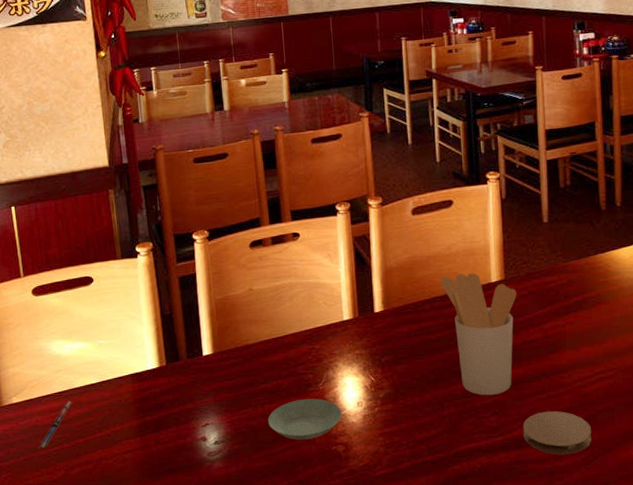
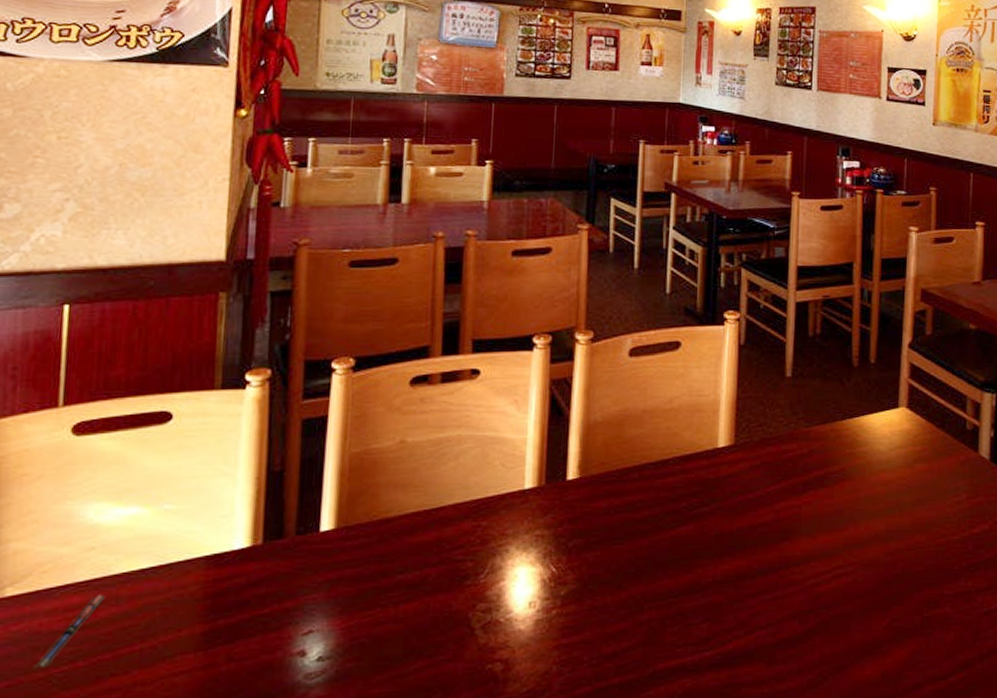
saucer: present [268,399,342,440] -> none [401,596,506,655]
utensil holder: present [440,272,517,396] -> none [655,434,747,595]
coaster: present [522,410,592,455] -> none [739,616,823,675]

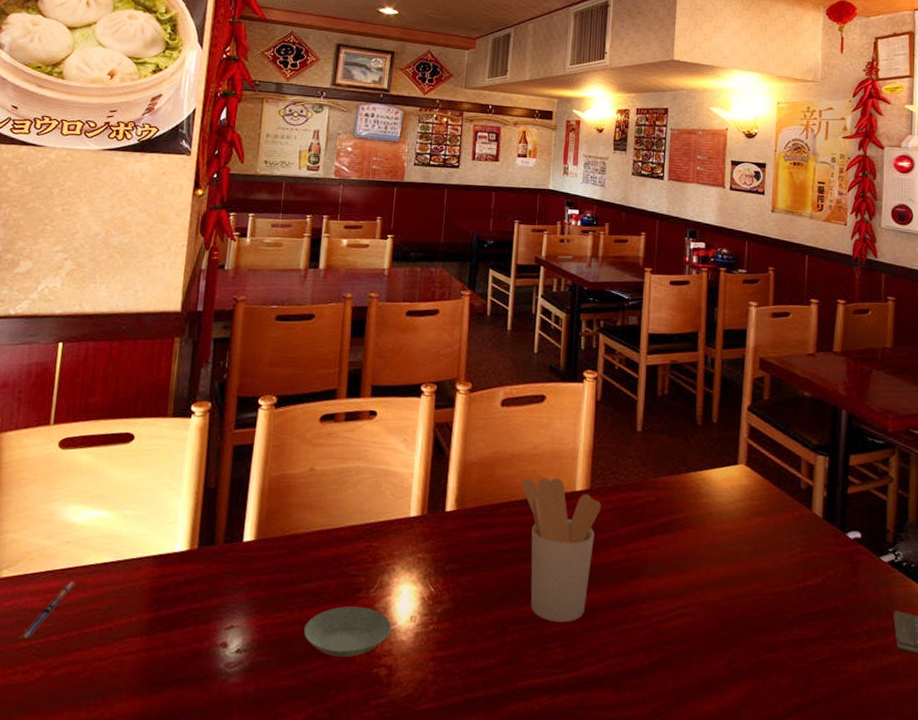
saucer: none [401,596,506,655] -> present [304,606,391,657]
utensil holder: none [655,434,747,595] -> present [521,477,601,623]

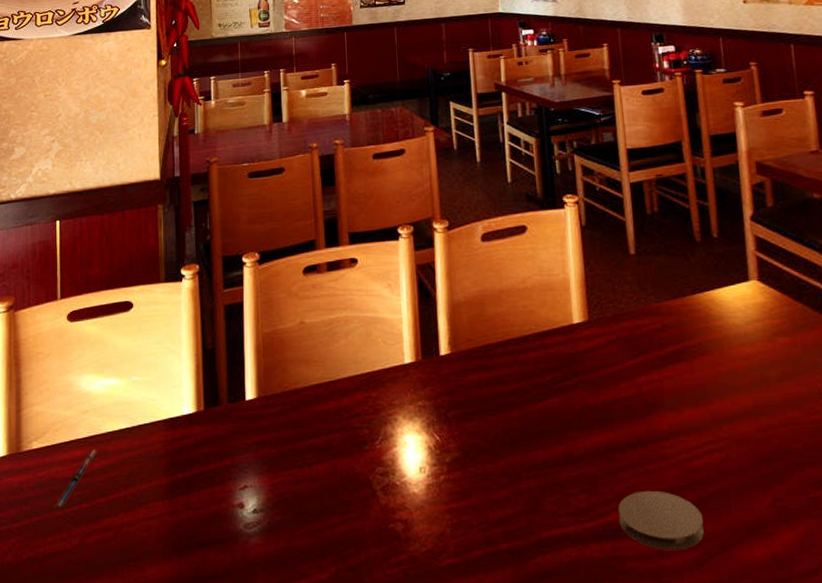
saucer: present [304,606,391,657] -> none [315,460,401,513]
utensil holder: present [521,477,601,623] -> none [514,311,603,467]
coaster: none [590,647,666,703] -> present [618,490,704,551]

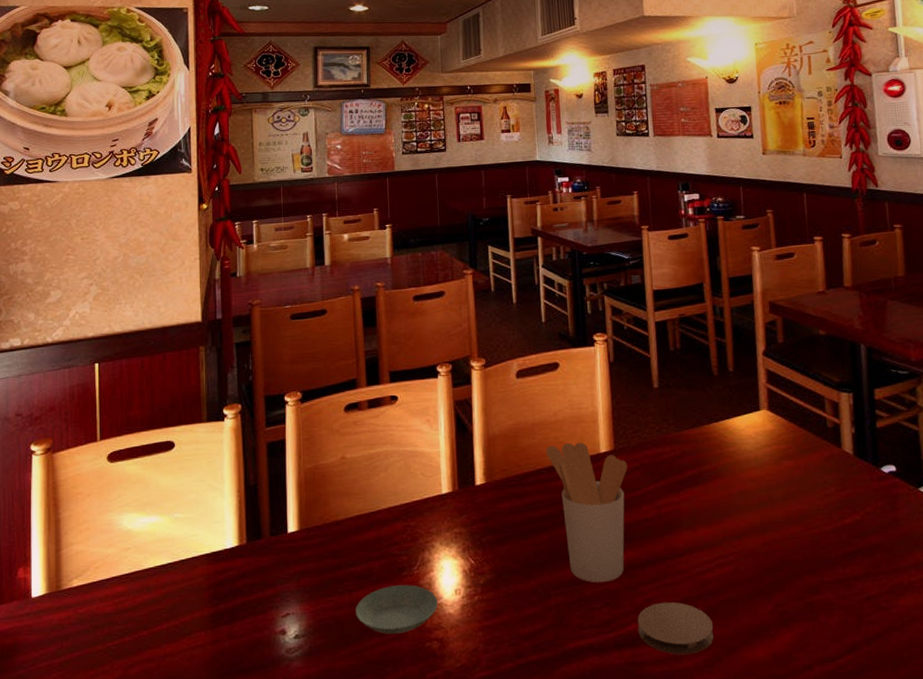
pen: present [54,449,98,507] -> none [96,584,140,642]
saucer: none [315,460,401,513] -> present [356,585,438,634]
utensil holder: none [514,311,603,467] -> present [546,442,627,583]

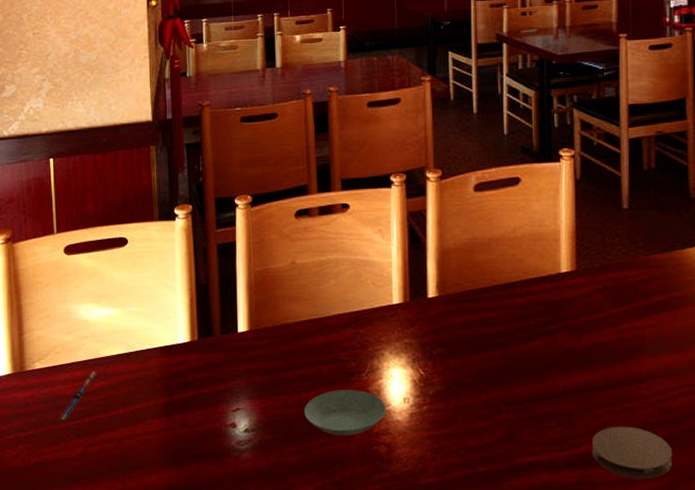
pen: none [96,584,140,642] -> present [58,371,97,421]
utensil holder: present [546,442,627,583] -> none [503,260,589,403]

